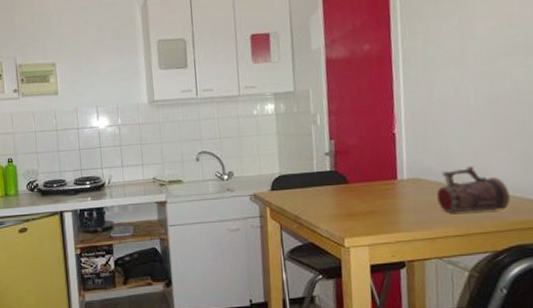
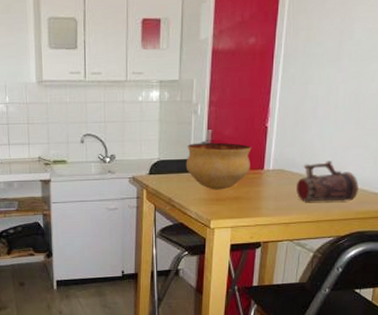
bowl: none [309,152,382,205] -> present [185,142,252,190]

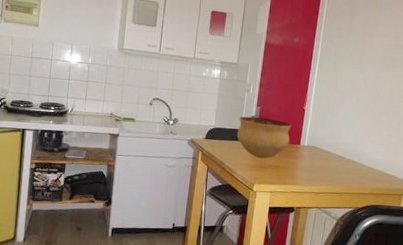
beer mug: present [295,161,359,202] -> none [324,143,374,179]

